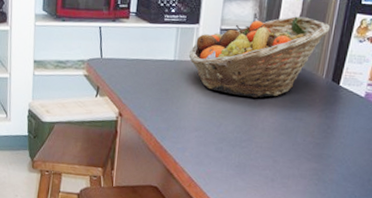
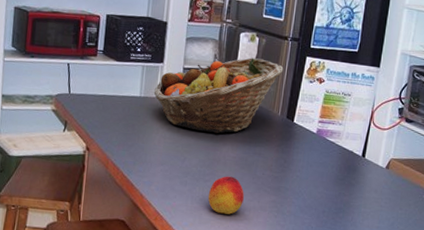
peach: none [244,142,283,182] -> present [208,176,244,215]

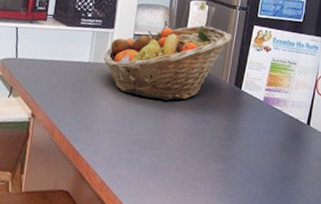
peach: present [208,176,244,215] -> none [155,144,192,184]

